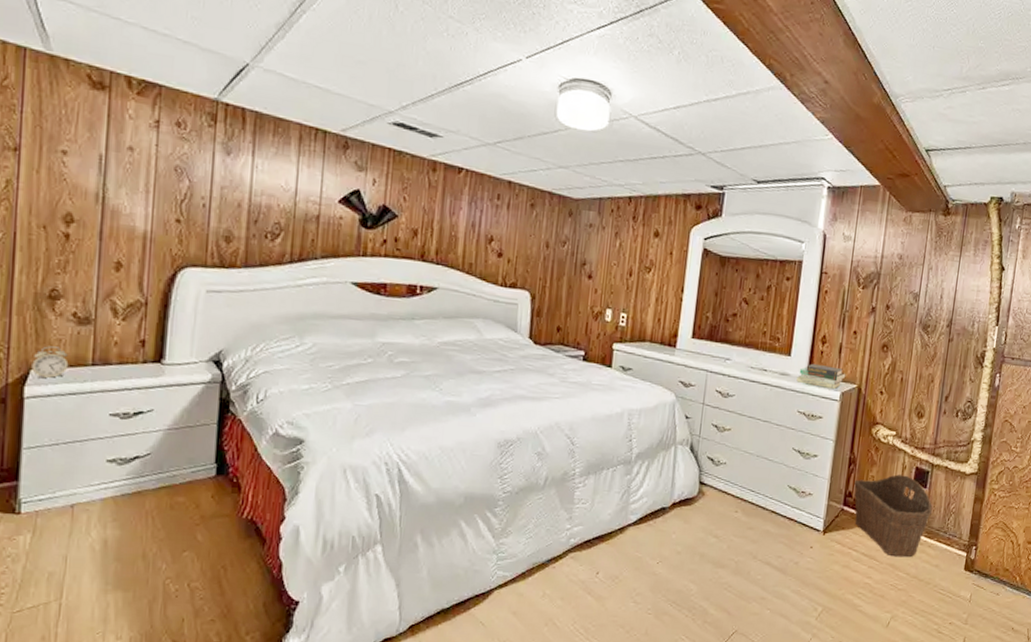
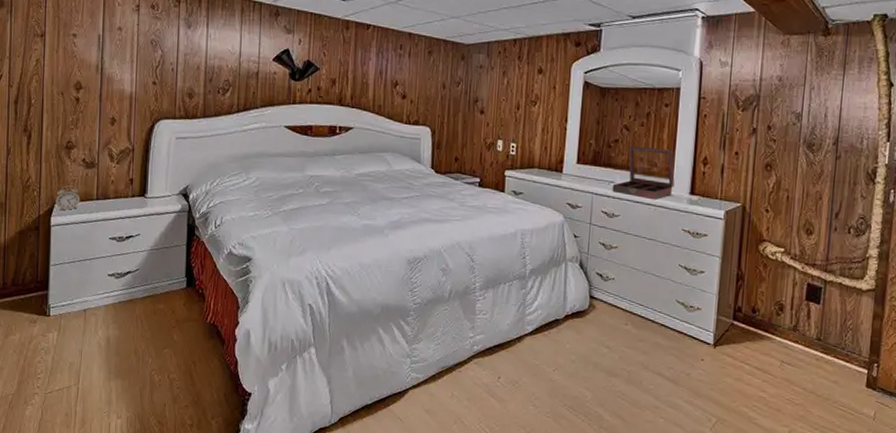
jewelry box: none [727,320,794,380] -> present [612,145,675,200]
books: present [796,363,846,390] -> none [680,184,730,209]
wicker basket: present [854,474,933,557] -> none [743,290,827,372]

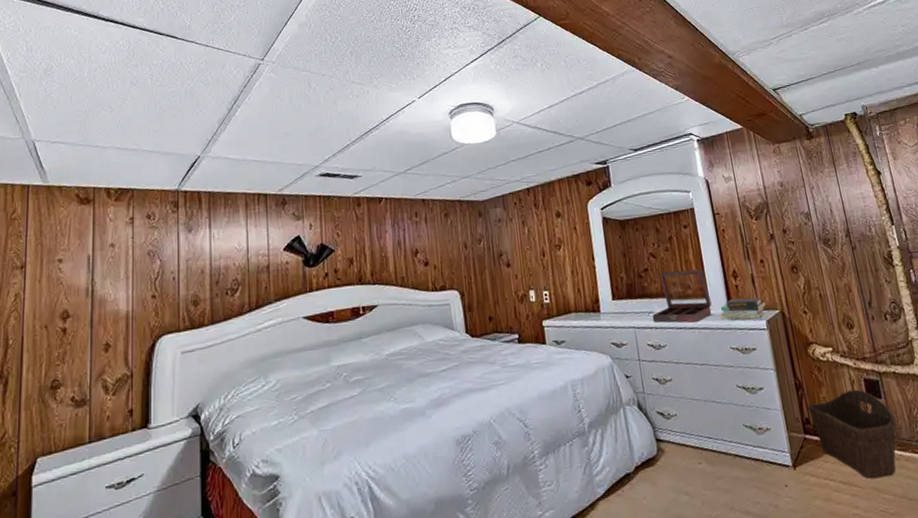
alarm clock: present [55,185,81,211] -> none [38,432,69,466]
books: none [680,184,730,209] -> present [720,297,766,320]
wicker basket: none [743,290,827,372] -> present [808,389,897,479]

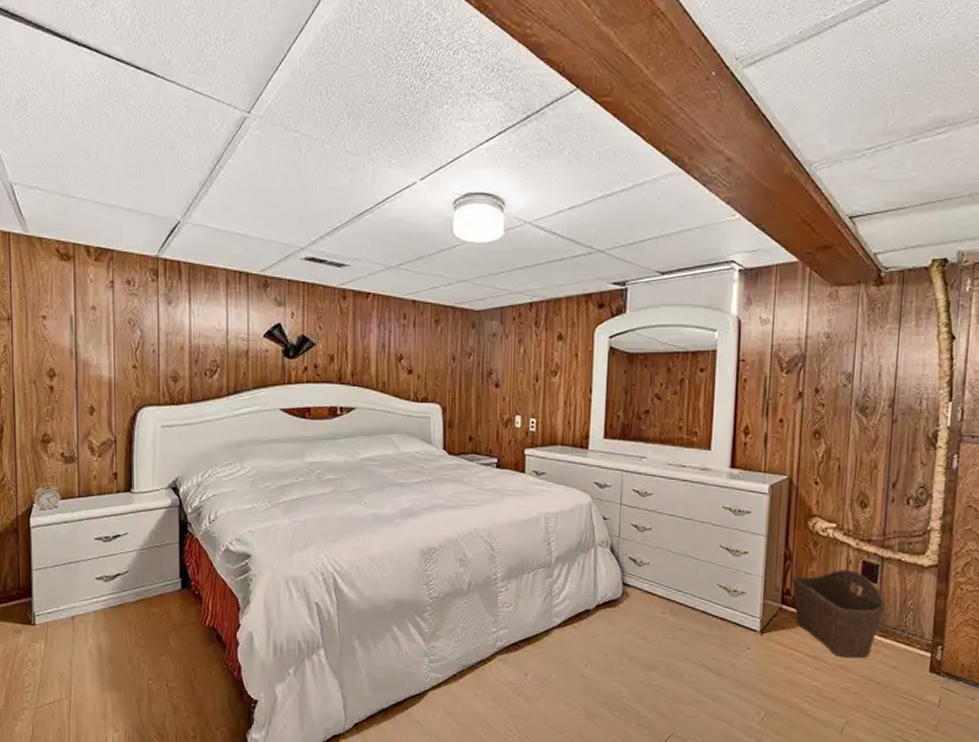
alarm clock: none [38,432,69,466] -> present [34,482,61,510]
jewelry box: present [652,269,712,324] -> none [643,416,713,476]
books: present [720,297,766,320] -> none [719,456,774,482]

